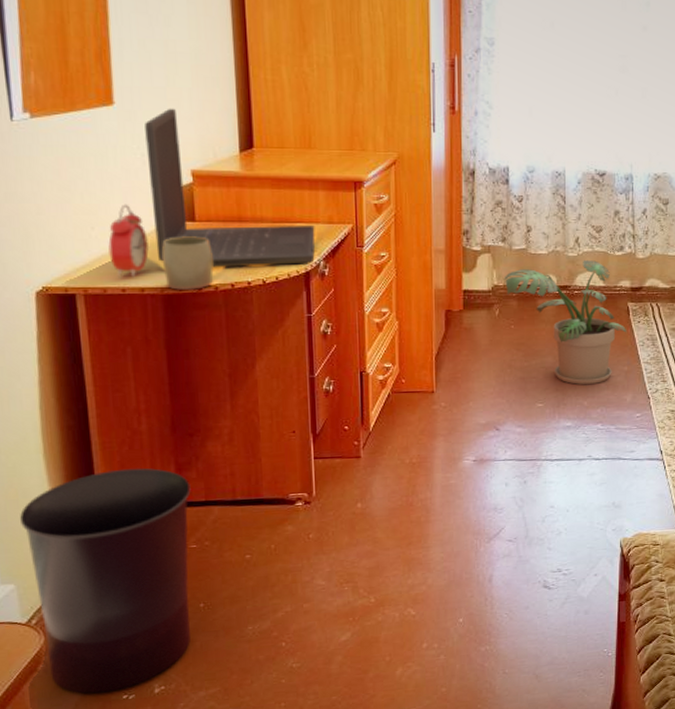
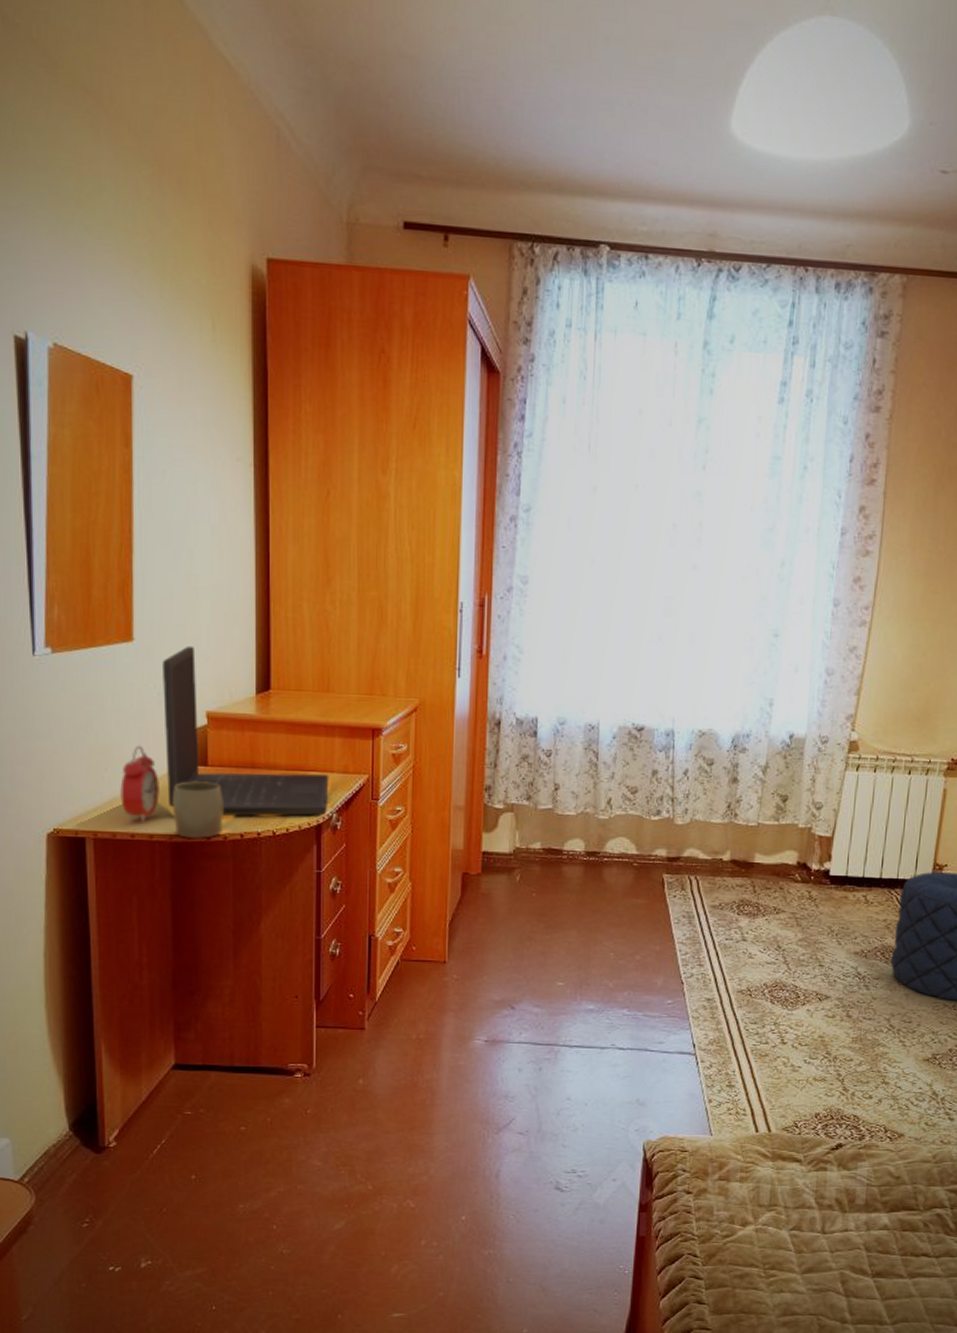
waste bin: present [19,468,191,694] -> none [18,1024,189,1262]
potted plant: present [504,259,627,385] -> none [527,823,661,963]

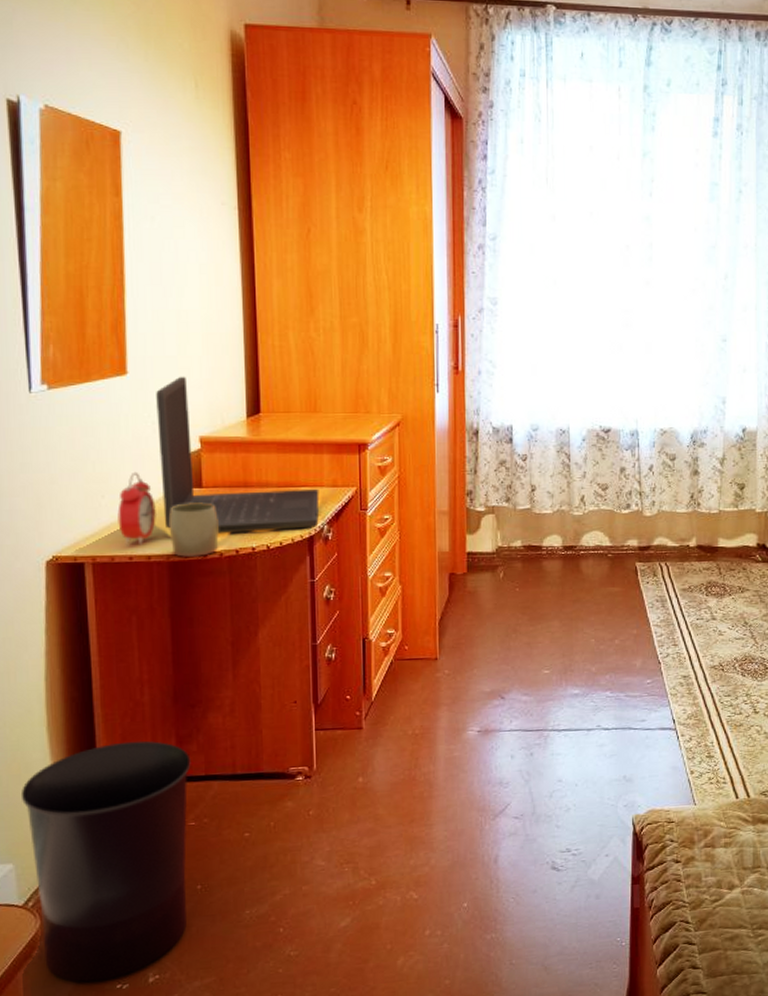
waste bin: none [18,1024,189,1262] -> present [20,741,191,983]

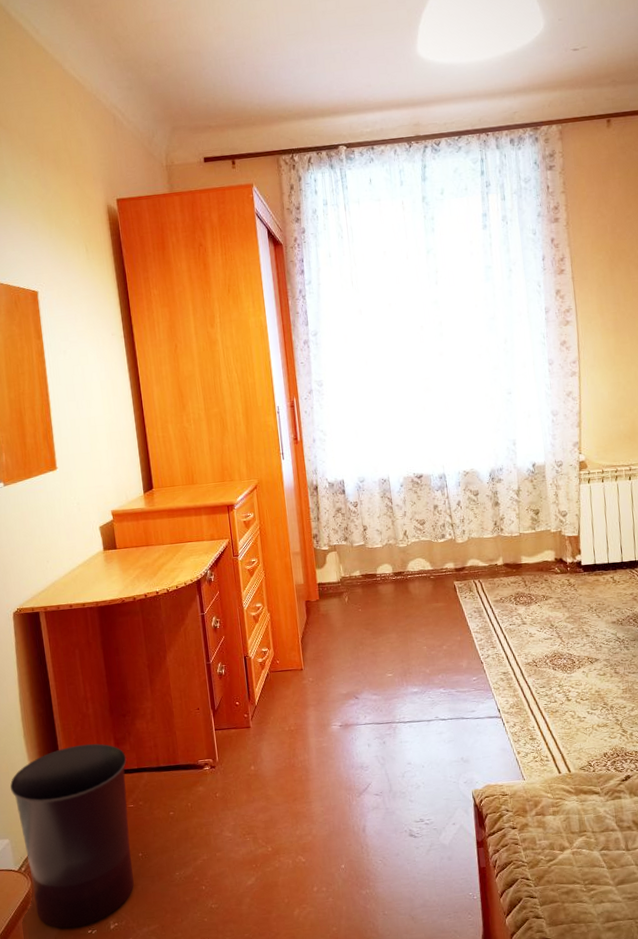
alarm clock: present [117,471,156,546] -> none [59,541,86,597]
laptop: present [156,376,320,535] -> none [78,466,203,584]
mug: present [168,502,219,557] -> none [95,560,132,603]

